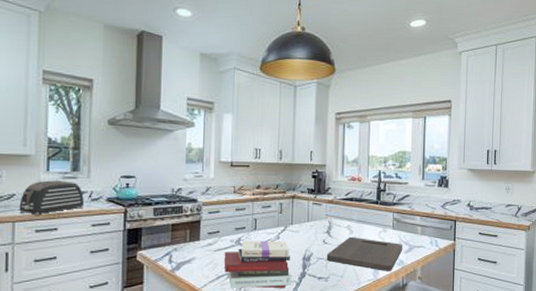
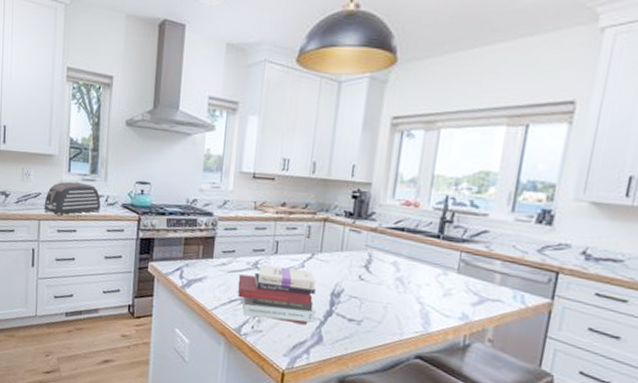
cutting board: present [326,236,403,271] -> none [361,275,471,326]

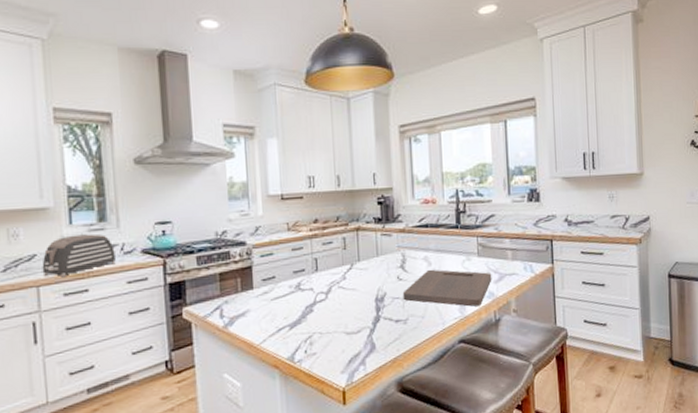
books: present [237,264,316,324] -> none [283,281,365,341]
cutting board: none [361,275,471,326] -> present [402,269,492,307]

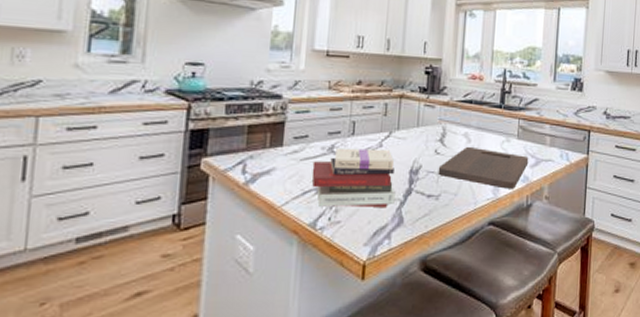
toaster: present [42,234,116,278] -> none [45,64,135,110]
books: none [283,281,365,341] -> present [311,148,396,207]

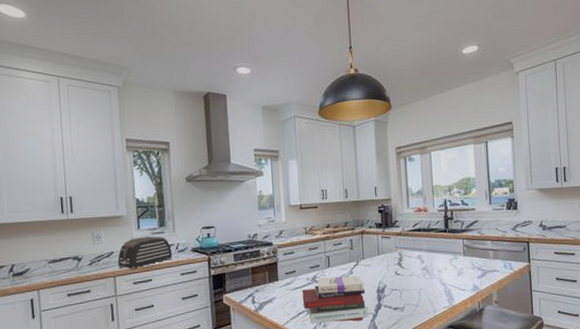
toaster: none [45,64,135,110] -> present [117,236,172,270]
cutting board: present [438,146,529,189] -> none [400,266,476,298]

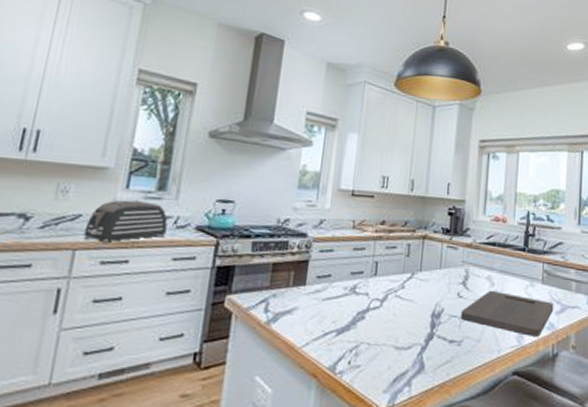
books: present [302,275,369,323] -> none [333,288,417,352]
cutting board: none [400,266,476,298] -> present [460,290,554,337]

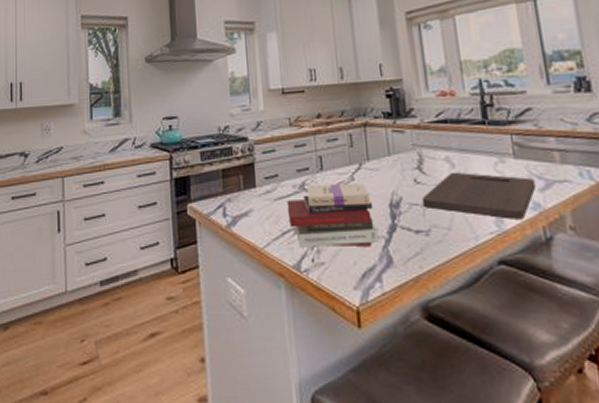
toaster: present [83,200,168,244] -> none [67,128,128,169]
books: none [333,288,417,352] -> present [286,182,379,247]

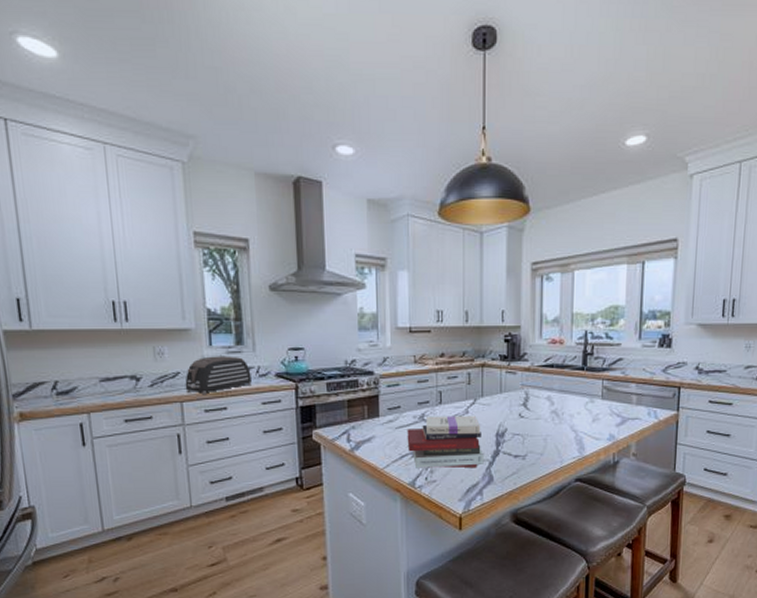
toaster: none [67,128,128,169] -> present [185,356,252,395]
cutting board: present [421,172,536,219] -> none [523,409,614,448]

